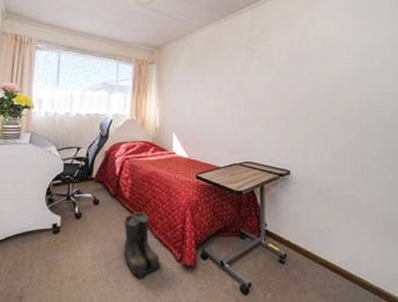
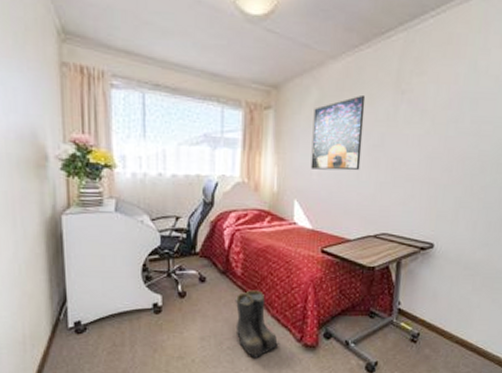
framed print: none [185,53,226,110] -> present [310,94,366,171]

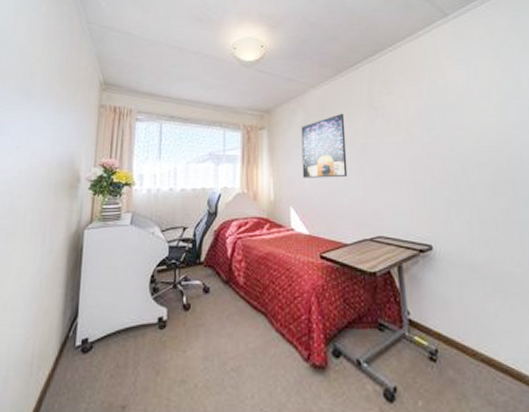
boots: present [235,290,279,358] -> none [238,301,286,381]

